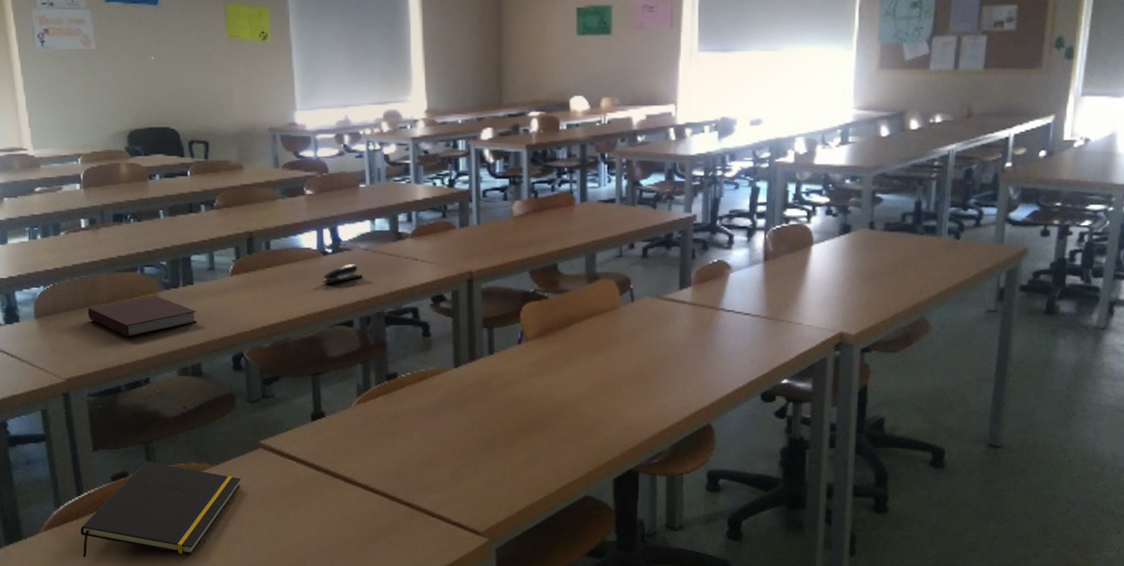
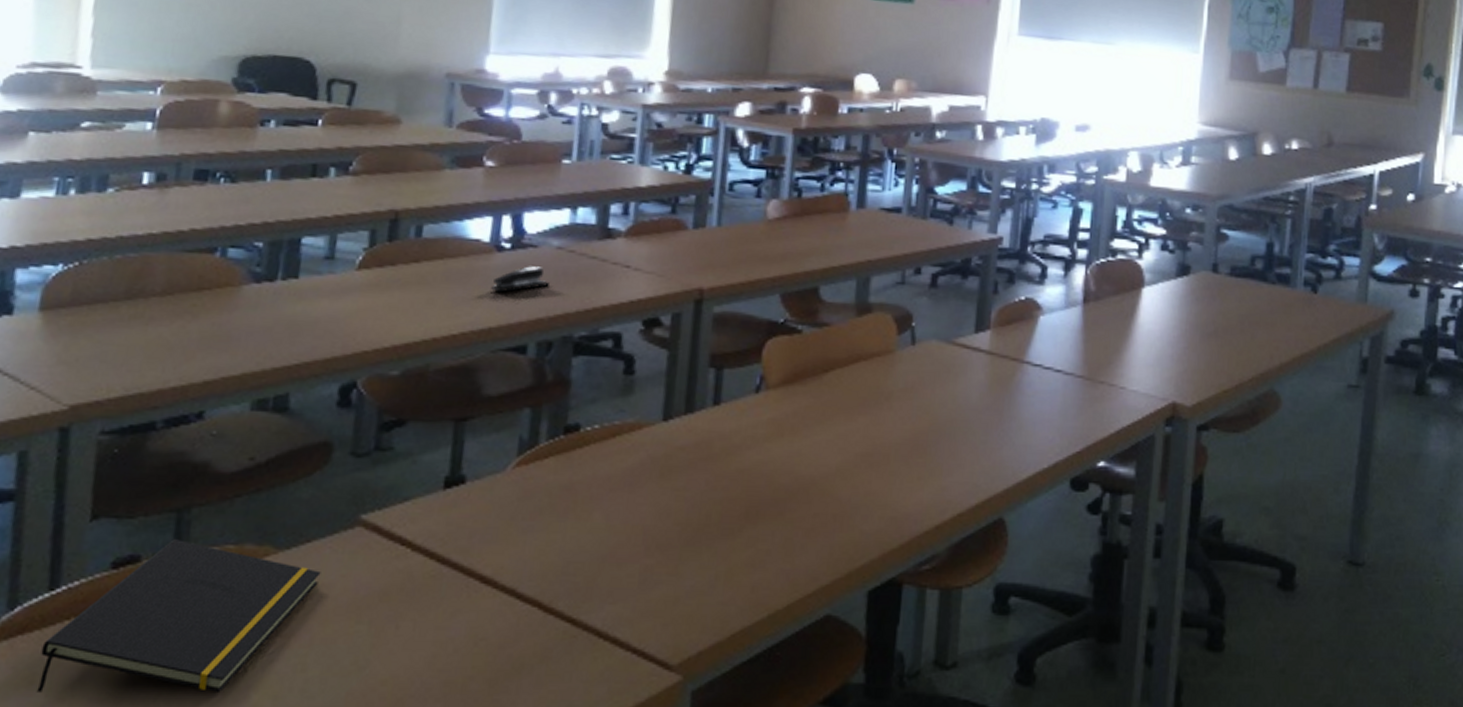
notebook: present [87,295,198,337] -> none [125,289,296,349]

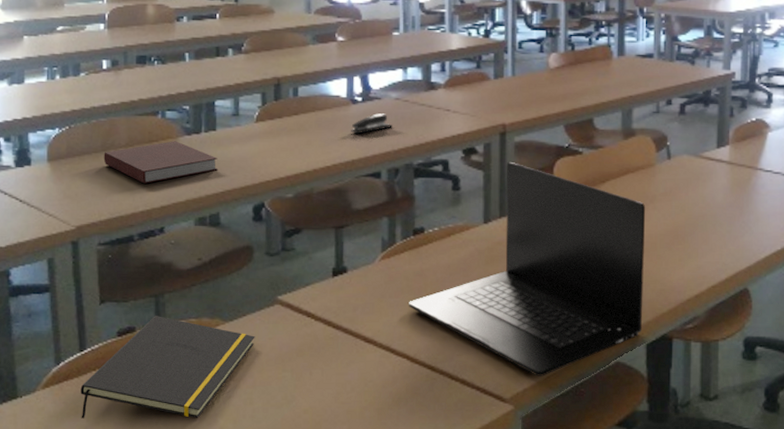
notebook: none [125,289,296,349] -> present [103,141,219,184]
laptop: none [548,338,880,634] -> present [409,161,646,376]

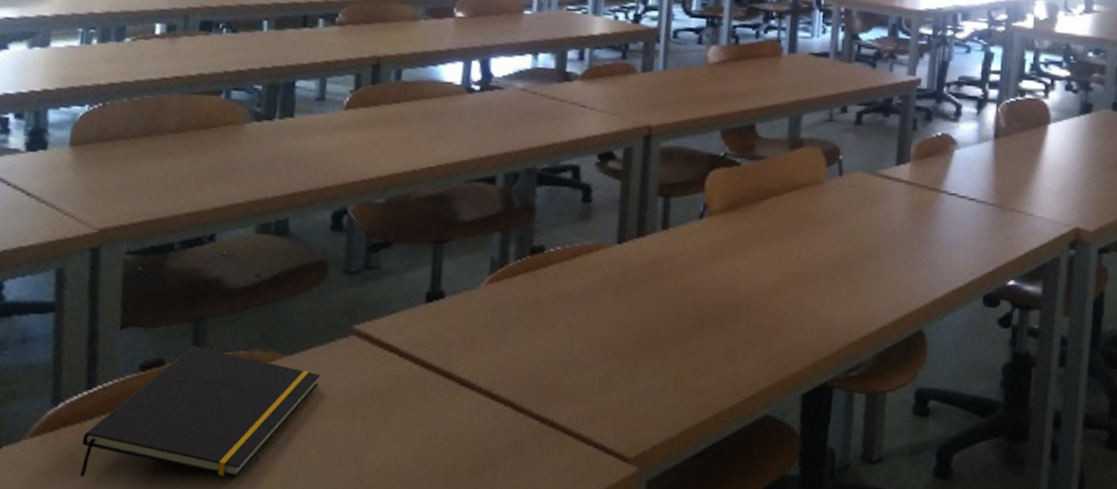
notebook: present [103,141,219,184] -> none [144,127,293,179]
stapler: present [351,113,392,134] -> none [463,106,515,130]
laptop: present [409,161,646,376] -> none [518,170,811,432]

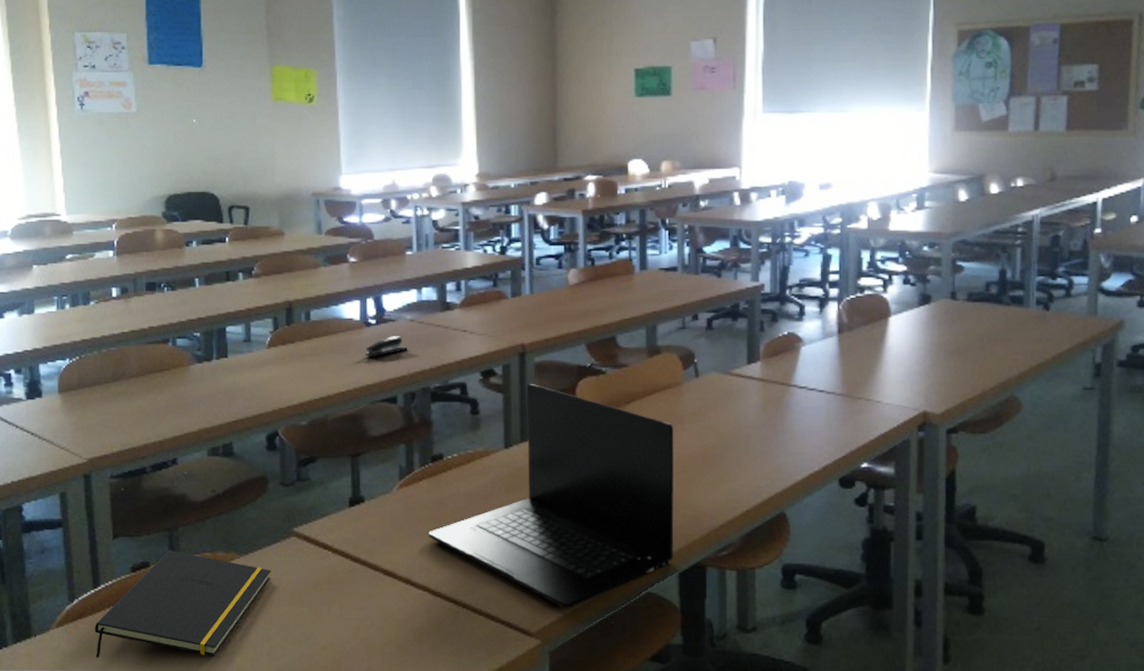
stapler: none [463,106,515,130] -> present [365,336,407,358]
laptop: none [518,170,811,432] -> present [429,383,674,609]

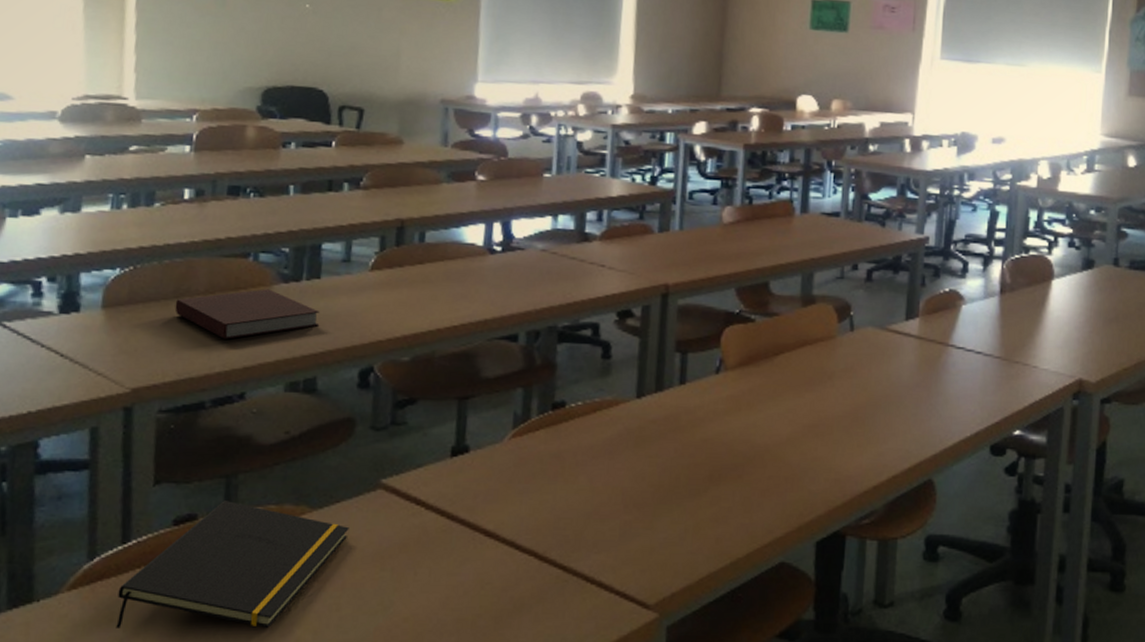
notebook: none [114,369,231,414] -> present [175,289,320,340]
stapler: present [365,336,407,358] -> none [486,266,536,290]
laptop: present [429,383,674,609] -> none [541,327,823,579]

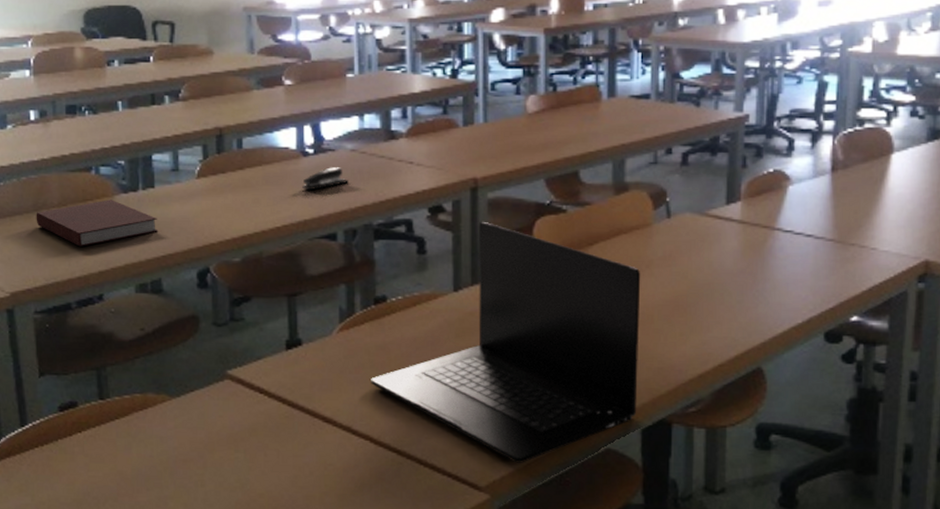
notepad: present [115,501,349,628] -> none [23,390,204,500]
stapler: none [486,266,536,290] -> present [302,167,348,191]
laptop: none [541,327,823,579] -> present [371,221,641,463]

